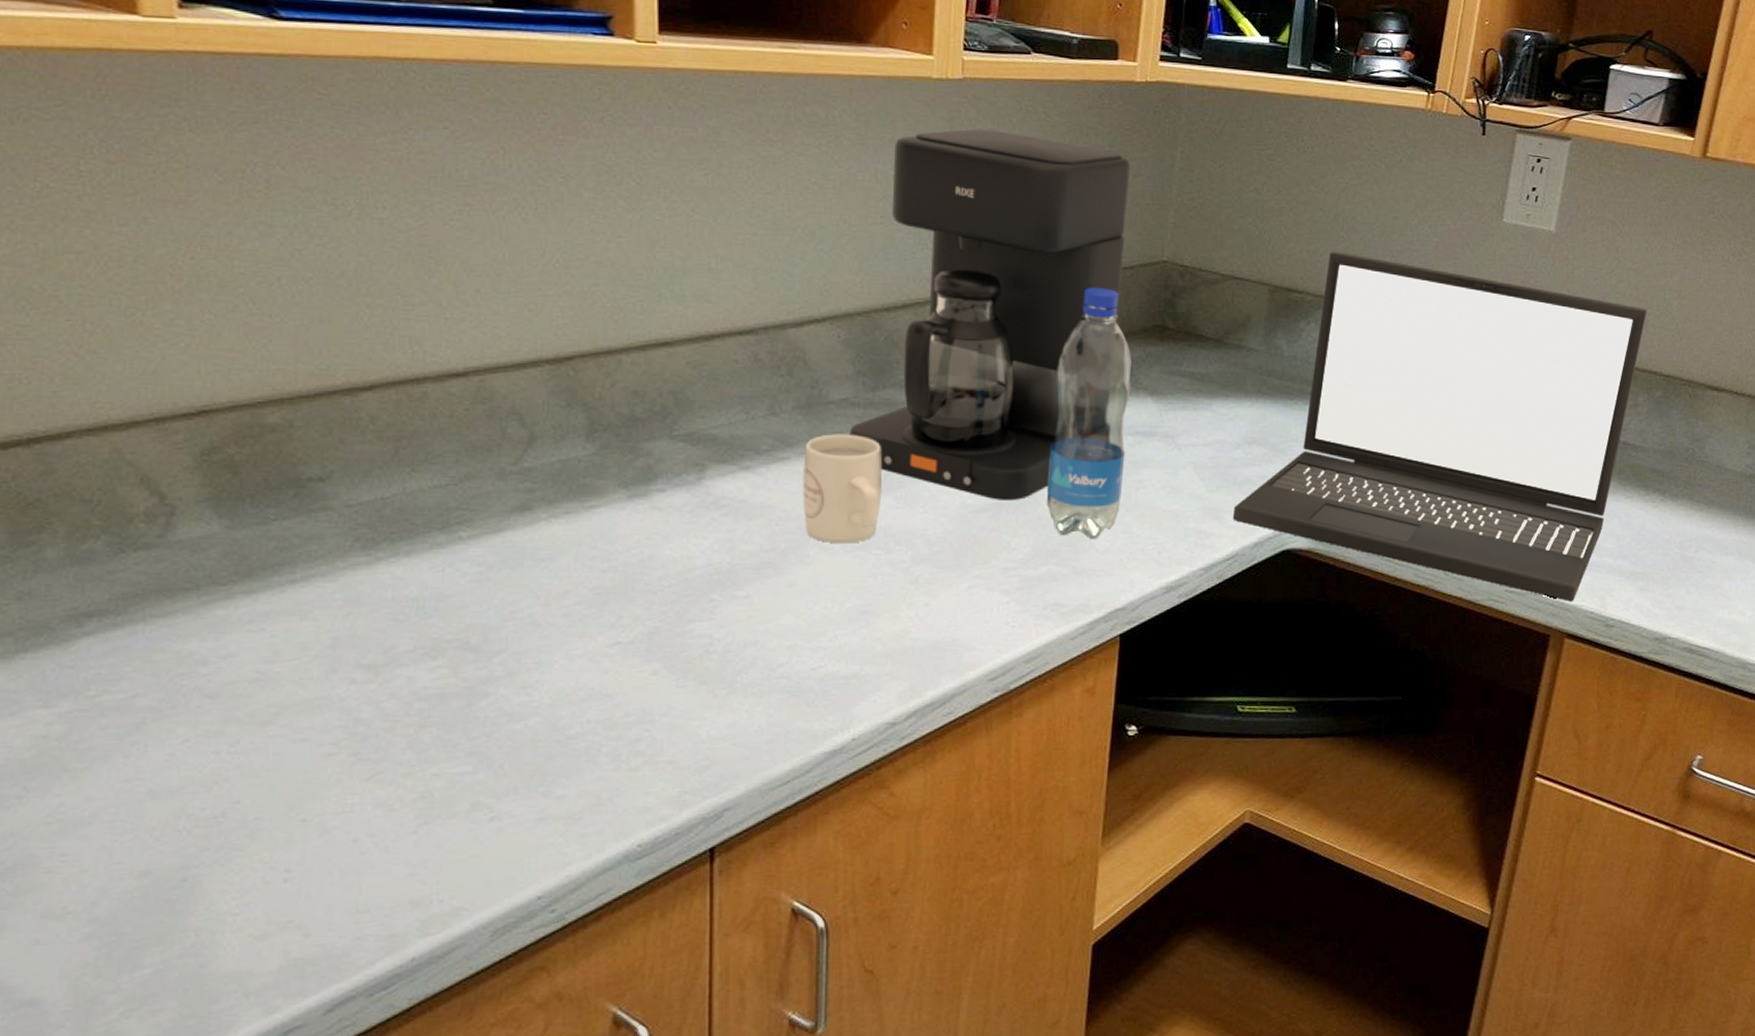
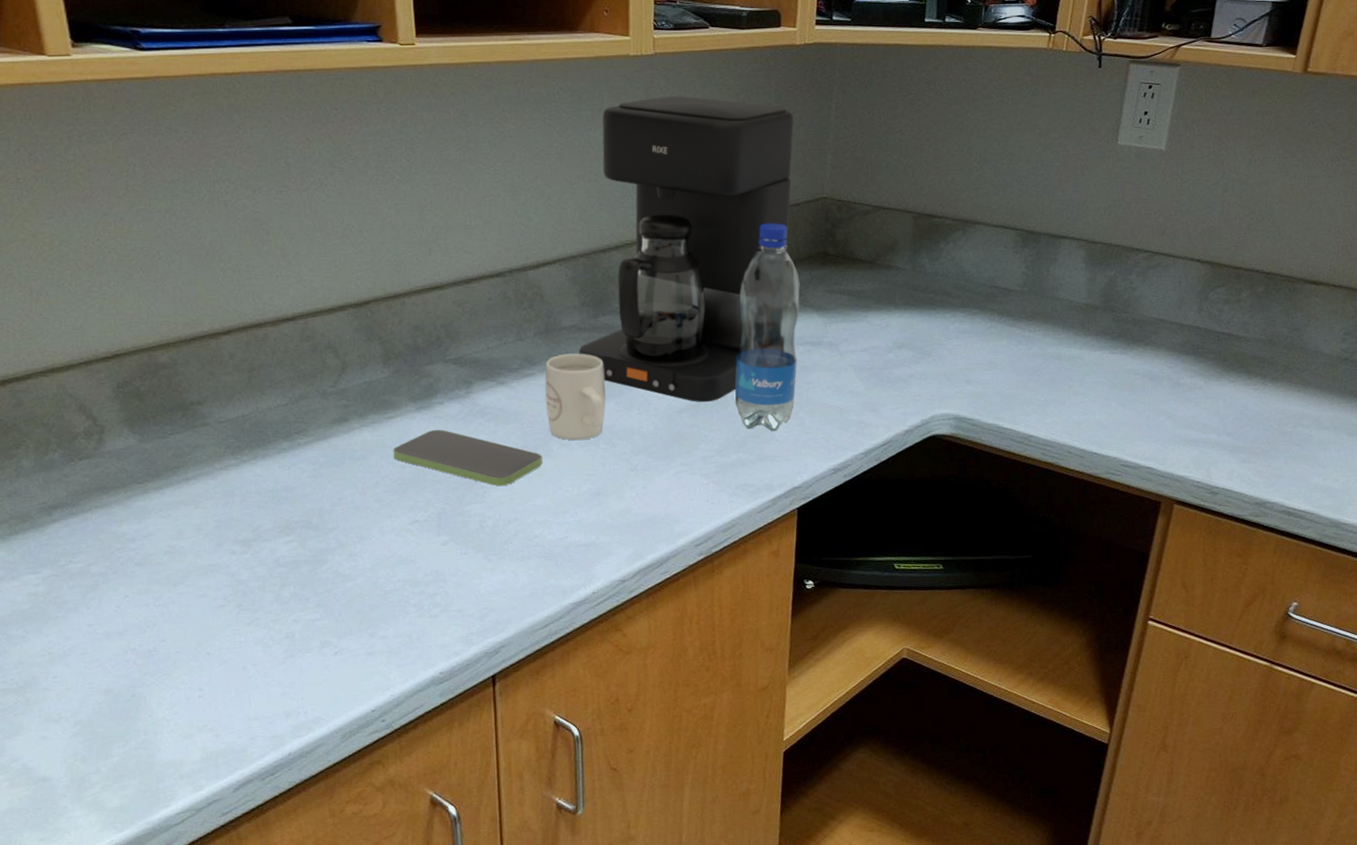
phone: none [591,524,795,600] -> present [393,429,543,487]
laptop: present [1232,251,1648,602] -> none [886,179,1251,474]

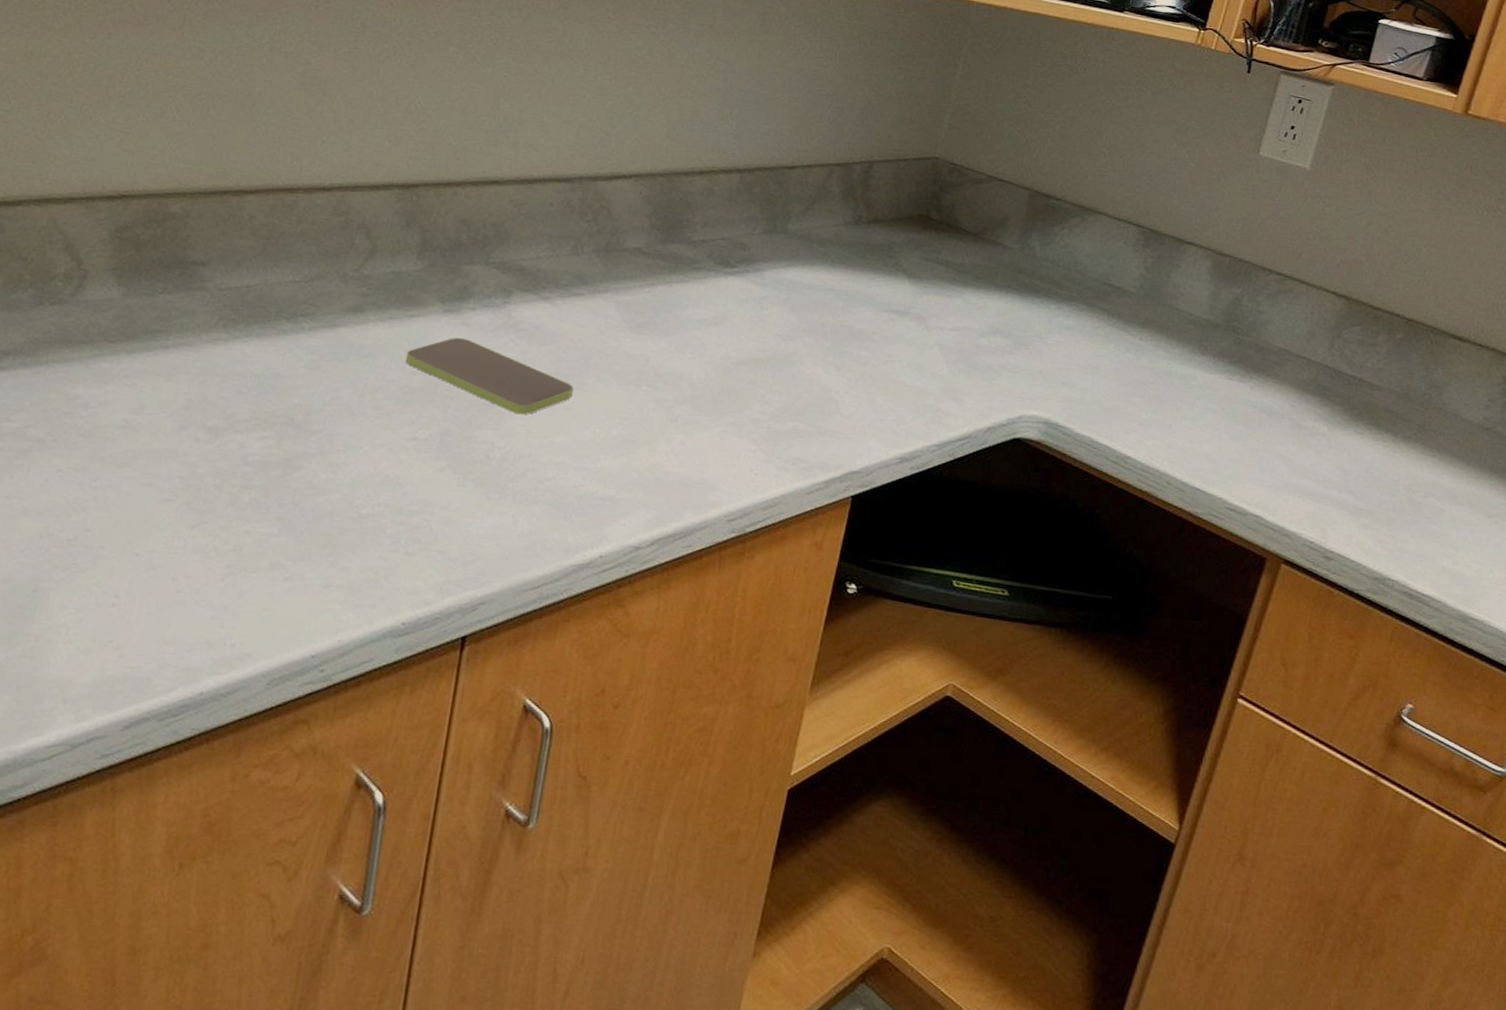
mug: present [545,353,606,441] -> none [587,277,663,378]
coffee maker: present [578,95,794,402] -> none [637,23,917,358]
bottle: present [735,223,801,432] -> none [801,173,896,404]

